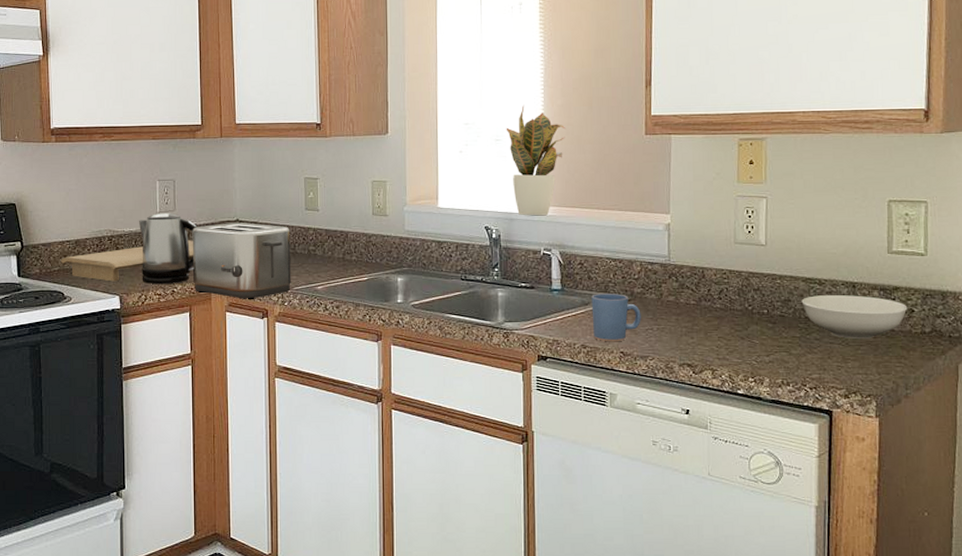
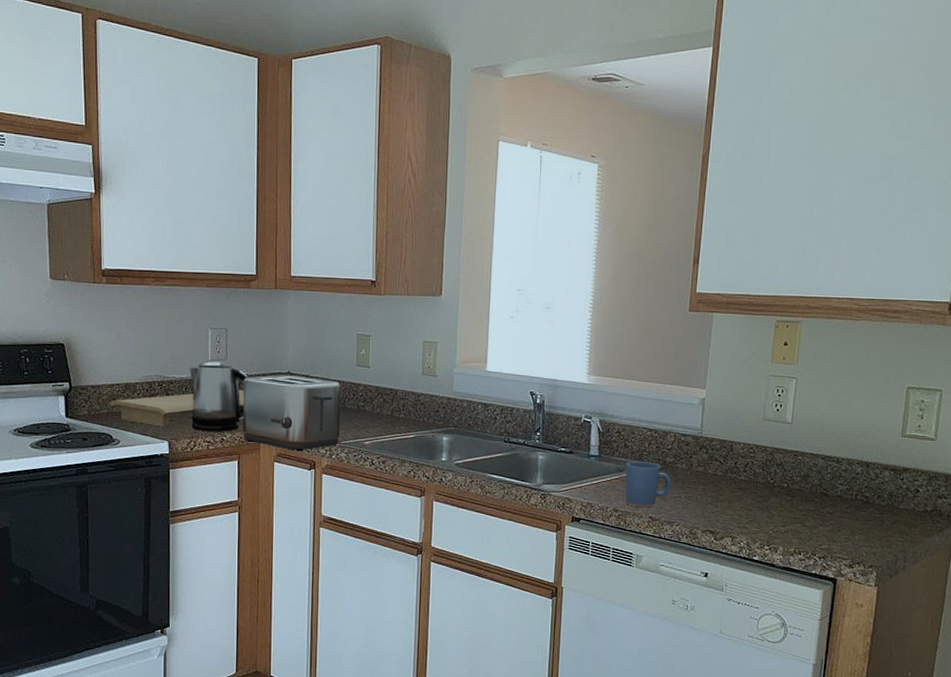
potted plant: present [506,104,566,216] -> none [556,274,615,385]
bowl: present [801,295,908,339] -> none [819,472,914,515]

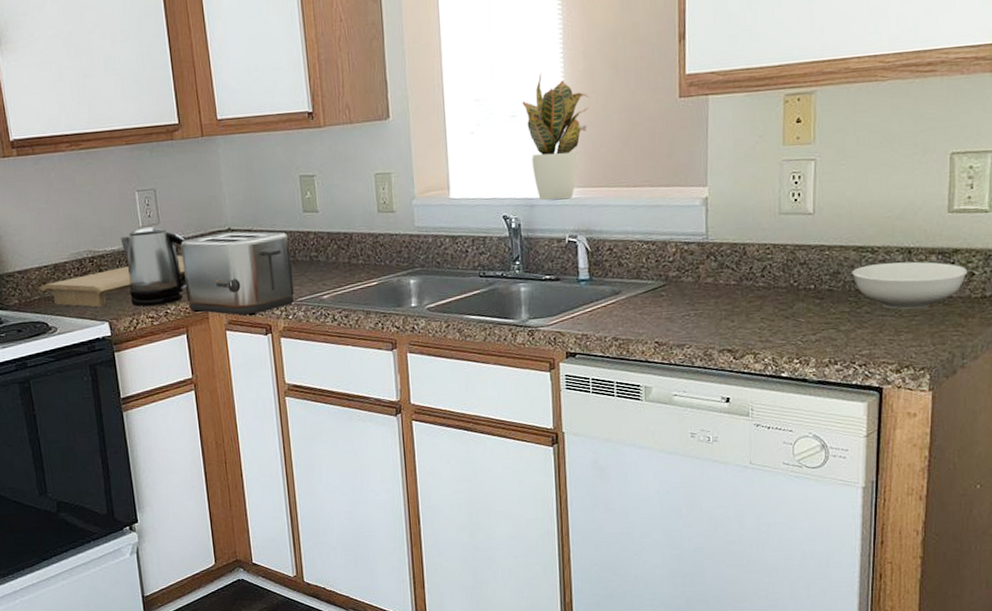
potted plant: none [556,274,615,385] -> present [522,72,590,200]
mug: present [625,461,671,508] -> none [622,279,677,333]
bowl: none [819,472,914,515] -> present [852,261,968,310]

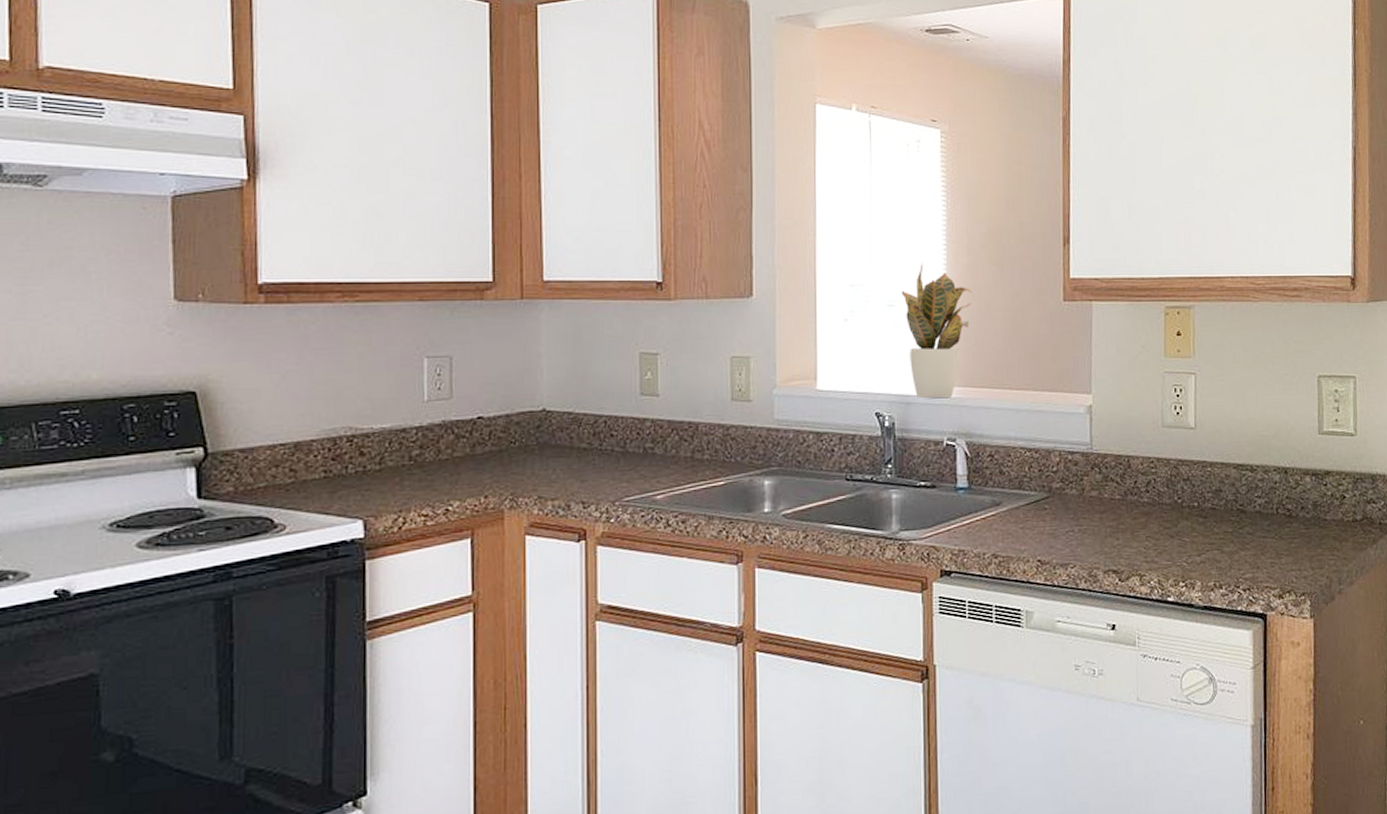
cutting board: present [40,255,185,307] -> none [270,438,478,500]
kettle: present [120,226,187,307] -> none [394,401,485,501]
toaster: present [180,231,294,317] -> none [476,413,620,518]
bowl: present [852,261,968,310] -> none [1233,482,1339,531]

